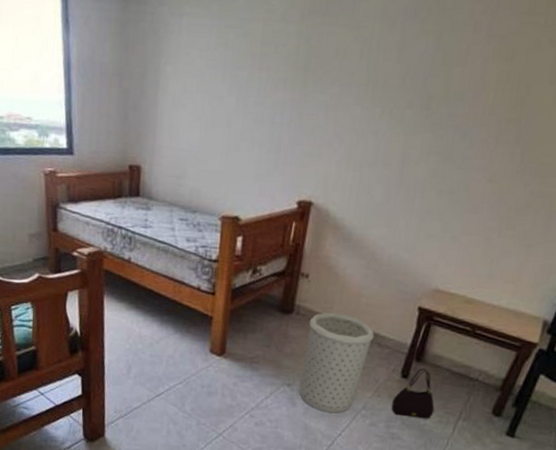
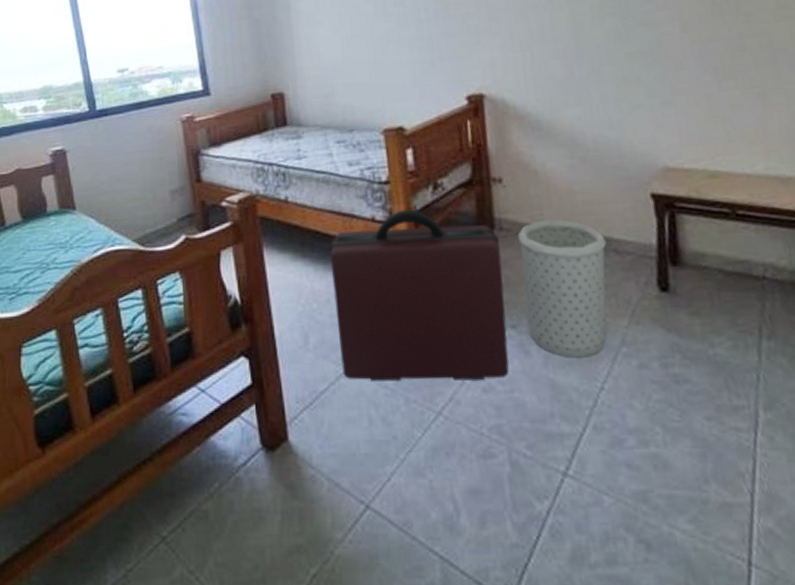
briefcase: none [153,285,294,418] -> present [330,209,509,382]
handbag: present [391,367,435,419] -> none [658,273,722,346]

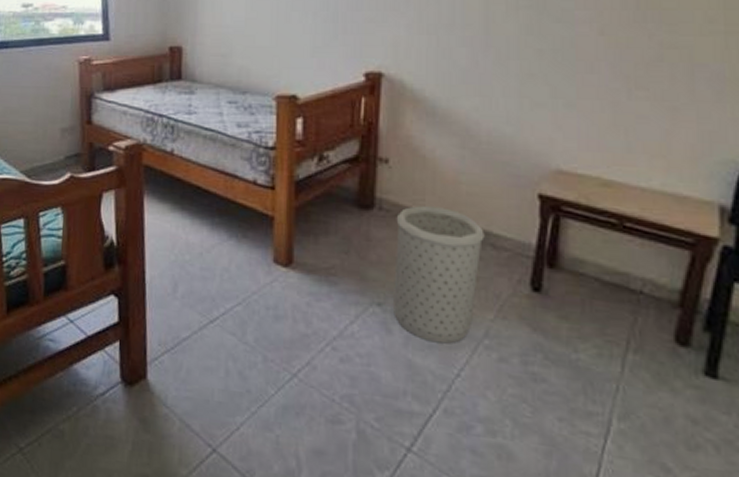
briefcase: present [330,209,509,382] -> none [206,176,377,351]

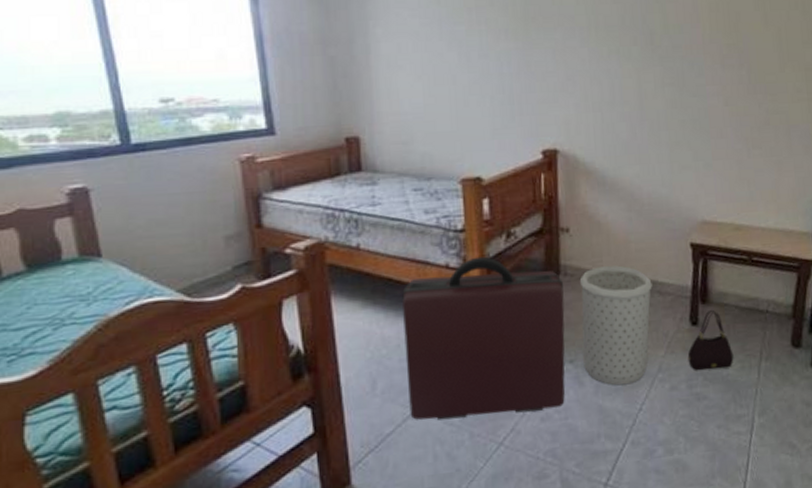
briefcase: none [206,176,377,351] -> present [402,256,565,420]
handbag: none [524,276,588,352] -> present [687,309,734,370]

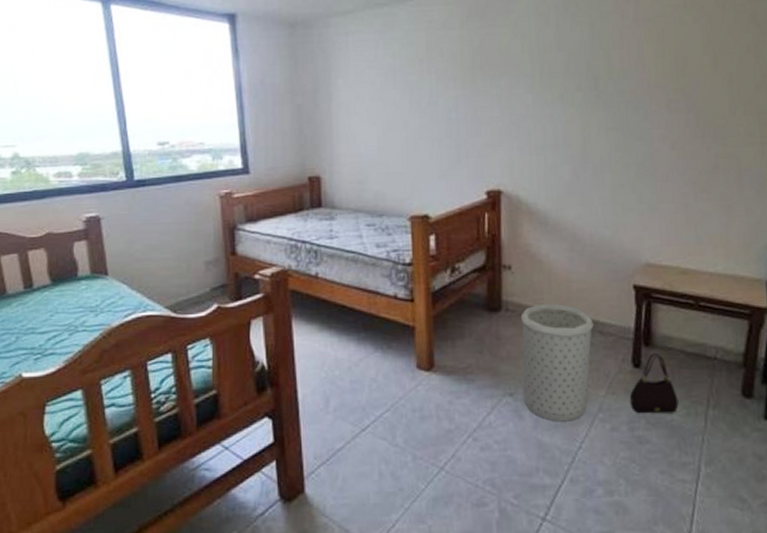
briefcase: present [402,256,565,420] -> none [354,289,506,441]

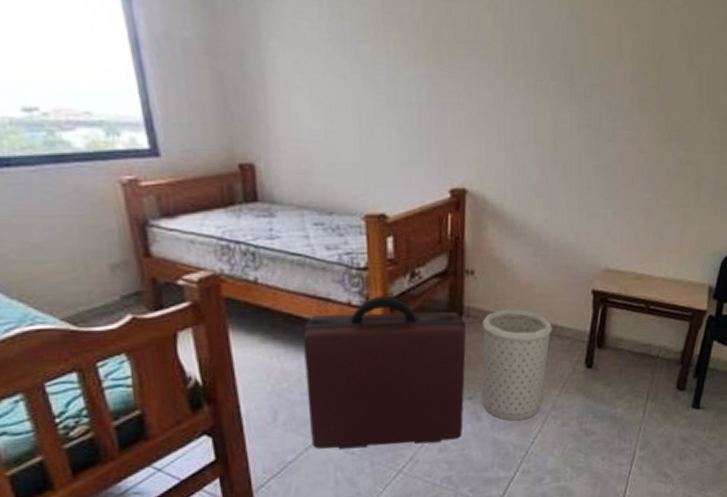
briefcase: none [354,289,506,441] -> present [303,295,466,450]
handbag: present [629,352,679,414] -> none [580,353,623,408]

